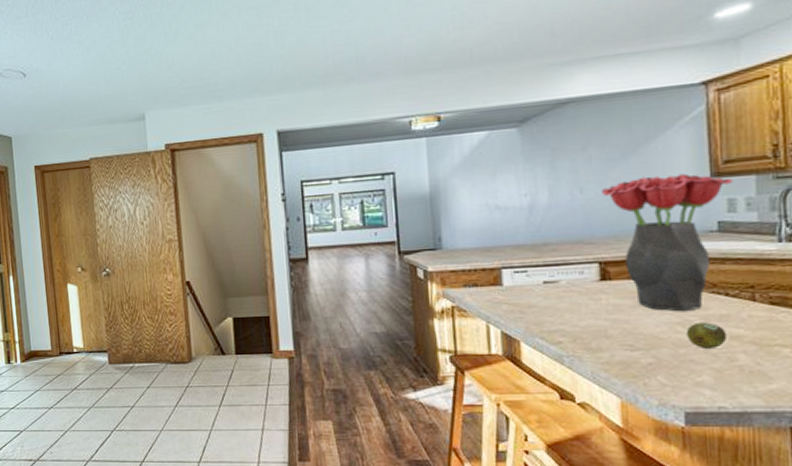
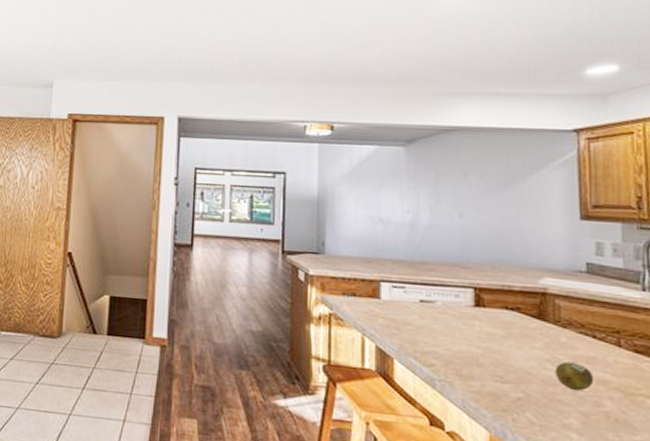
bouquet: present [601,173,733,312] -> none [479,210,601,349]

